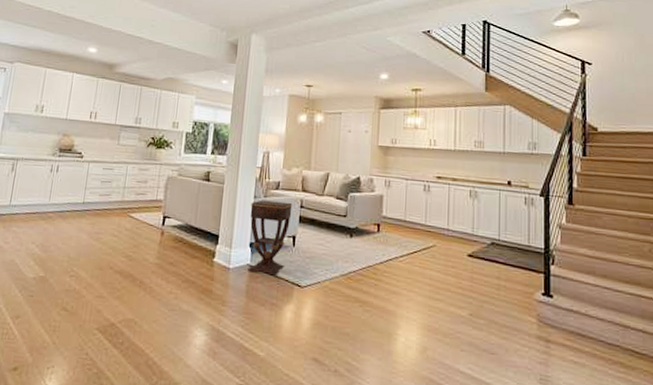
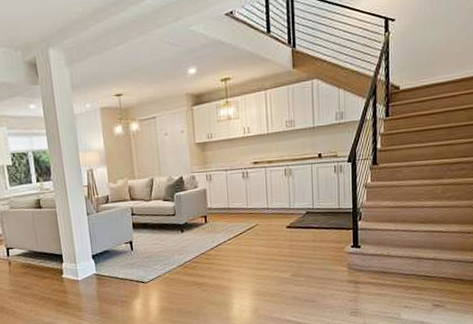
side table: present [248,200,293,276] -> none [85,212,128,279]

